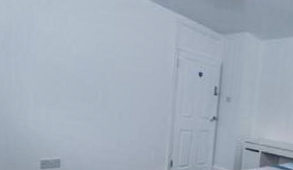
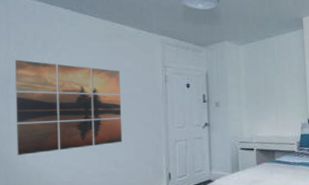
wall art: none [17,14,130,122] -> present [15,60,122,155]

